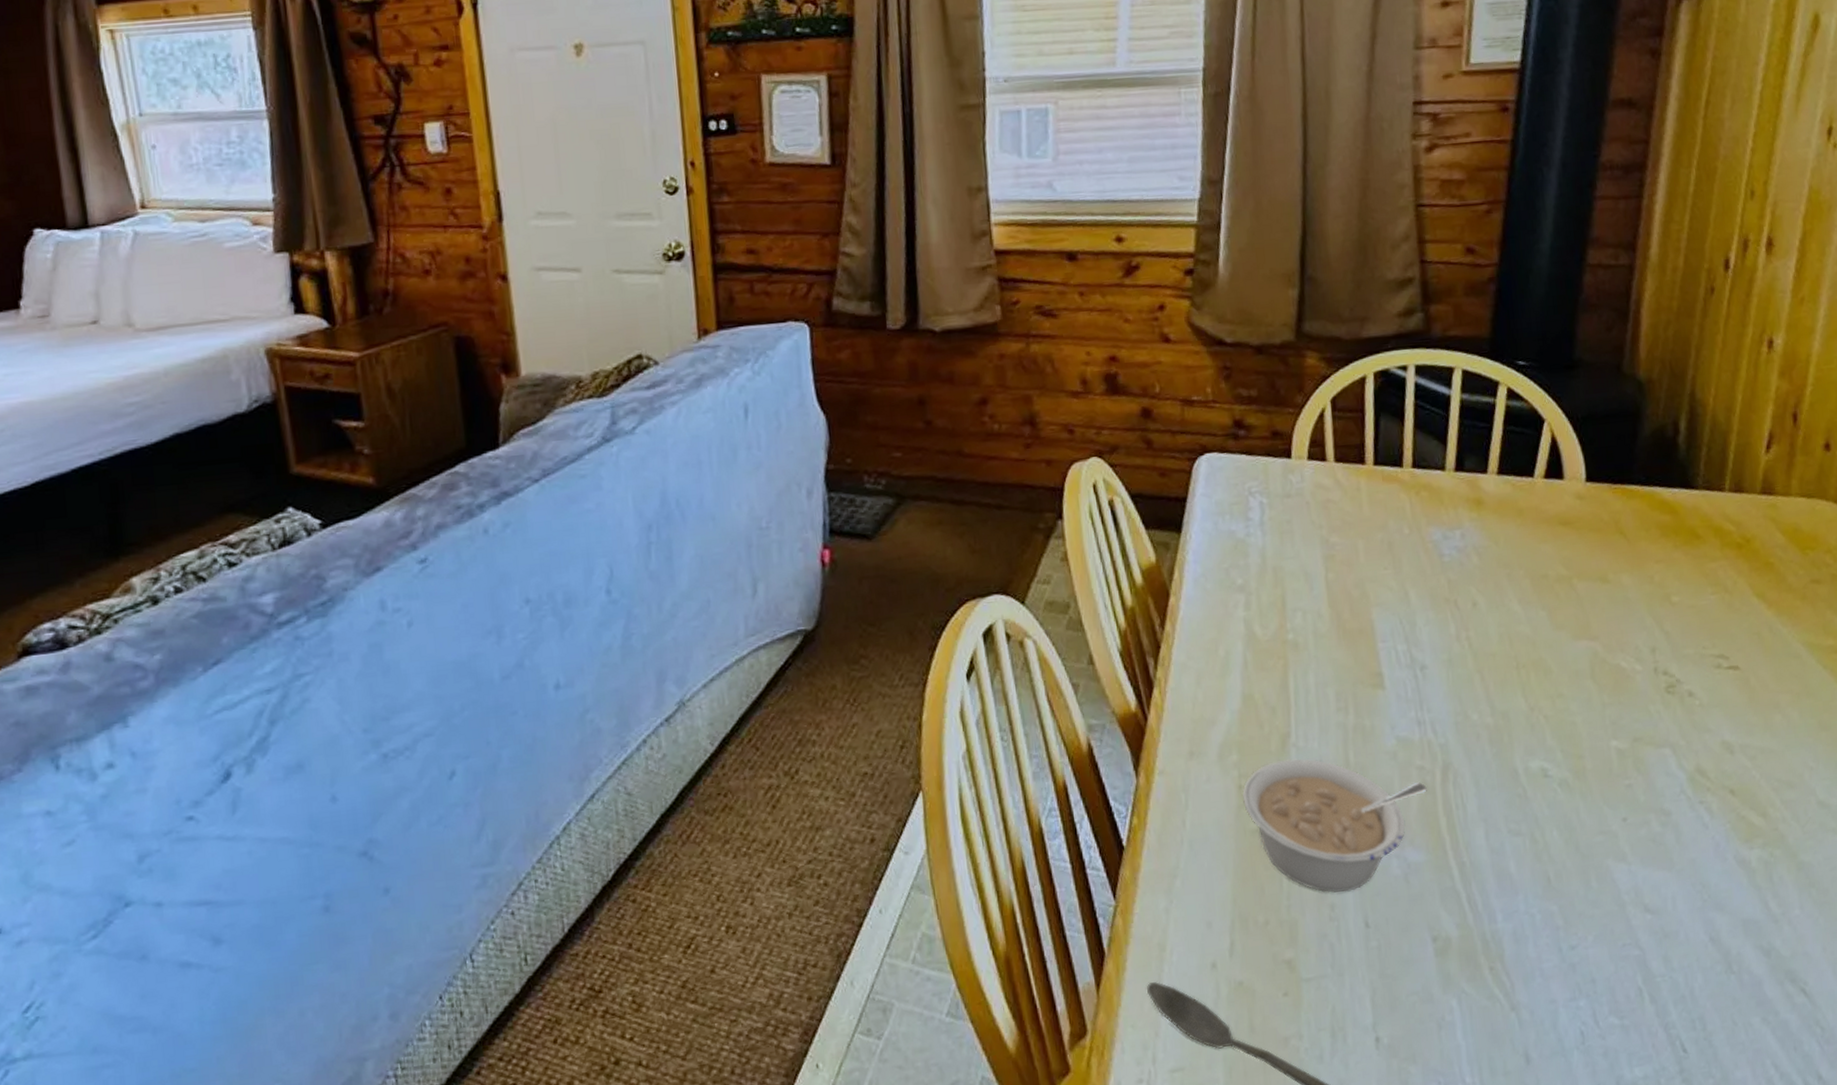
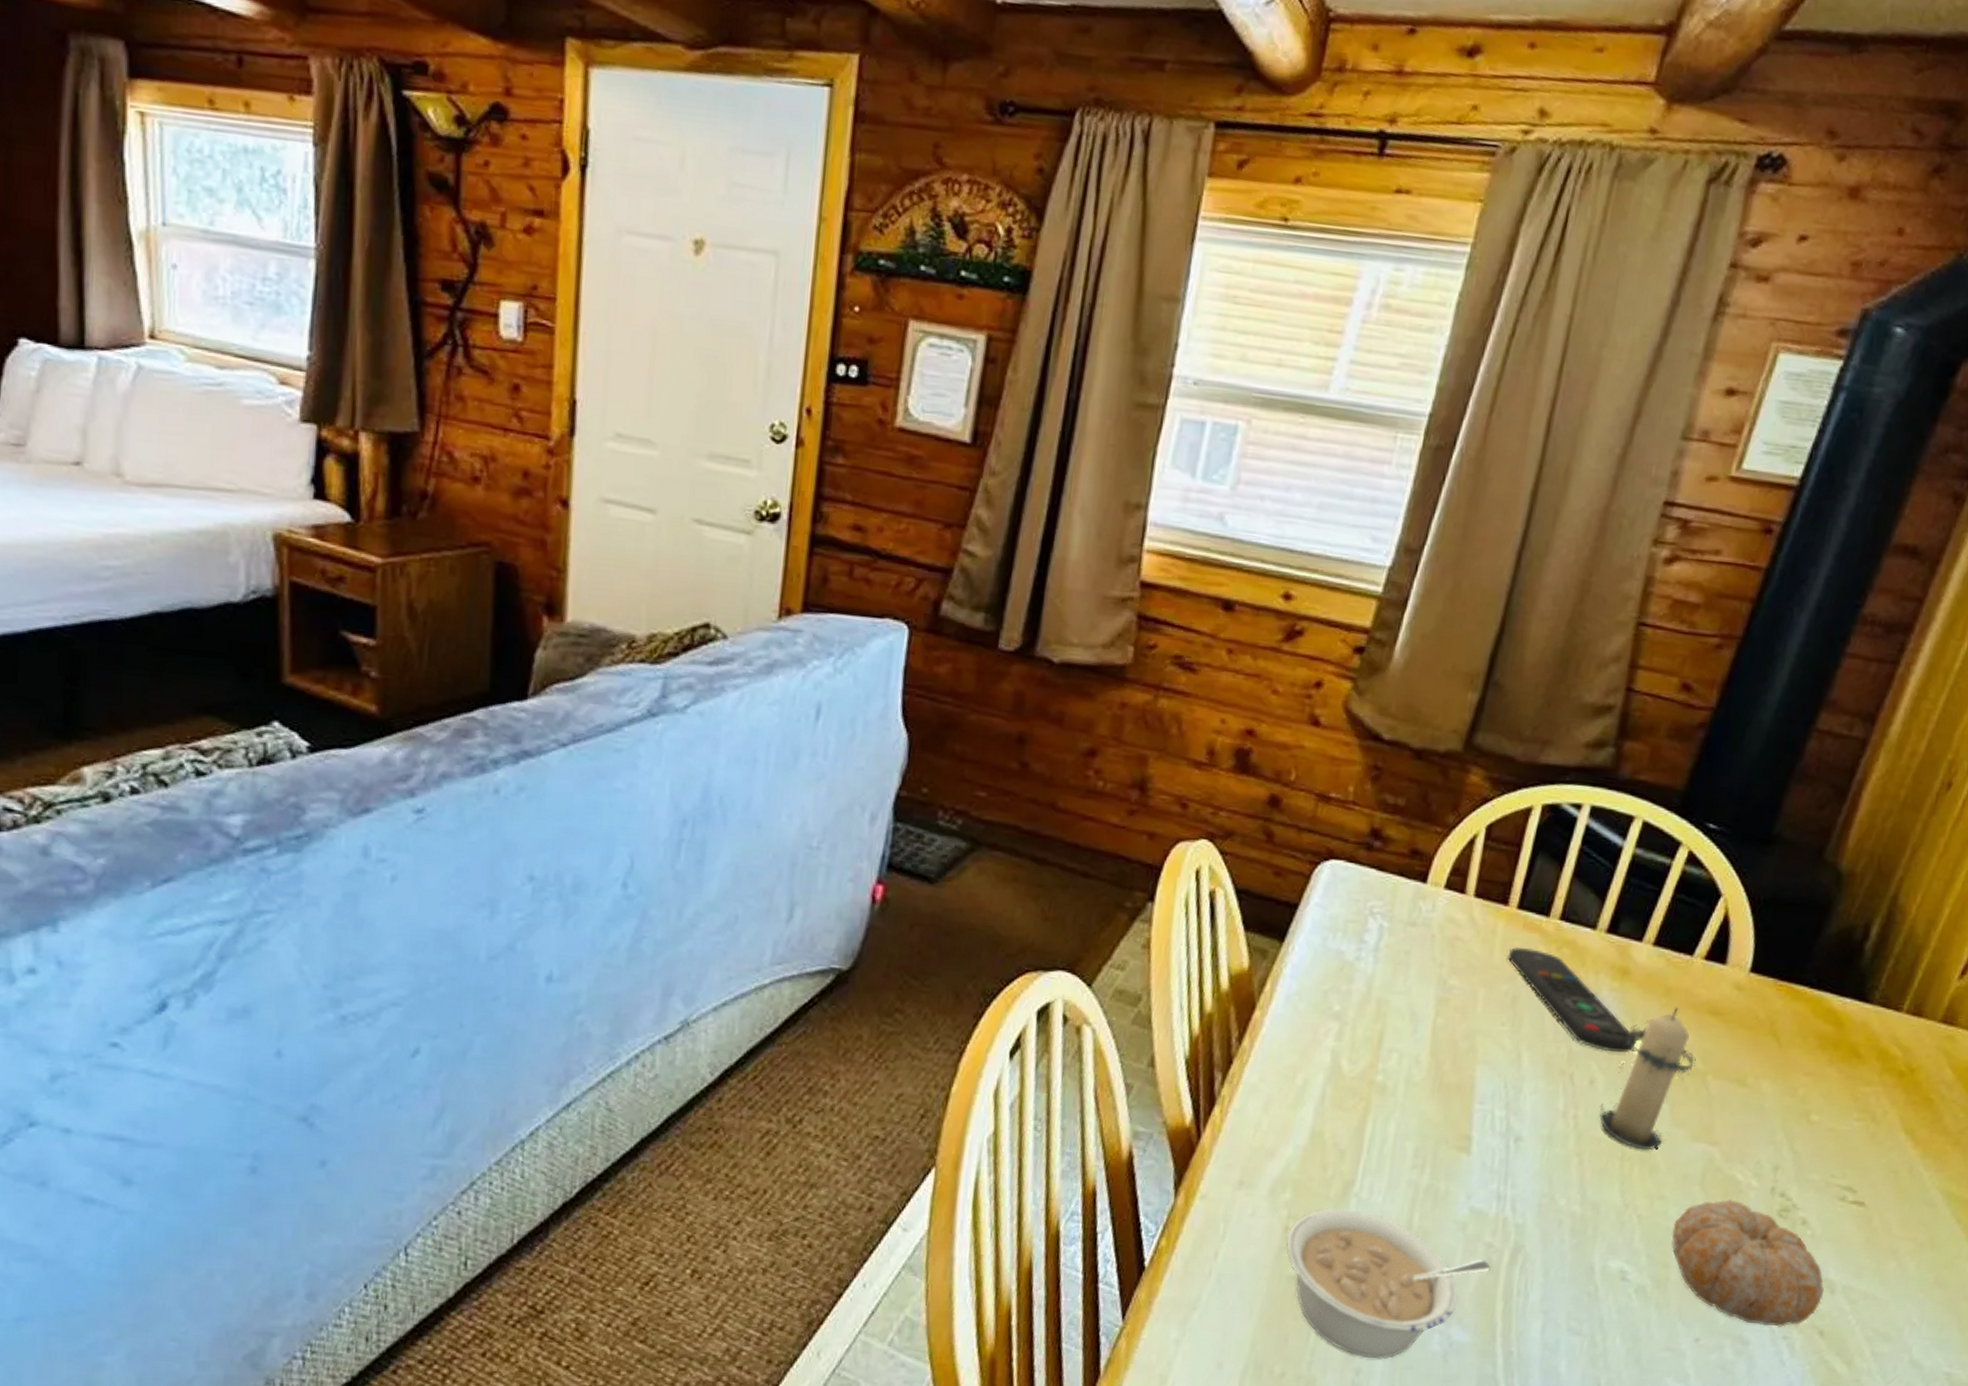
remote control: none [1375,497,1504,575] -> present [1507,946,1637,1053]
candle: none [1487,524,1560,657] -> present [1599,1007,1696,1150]
fruit: none [1577,686,1725,795] -> present [1671,1199,1824,1327]

